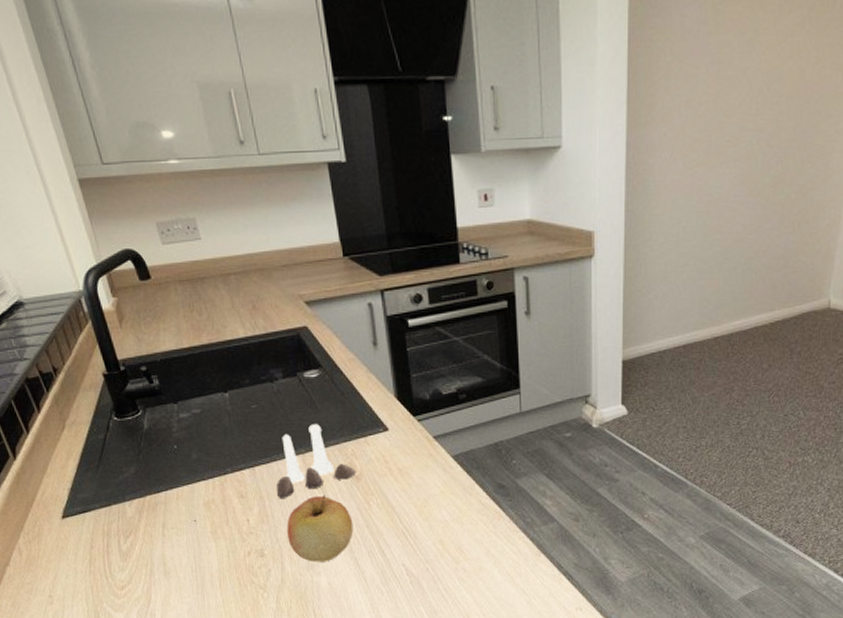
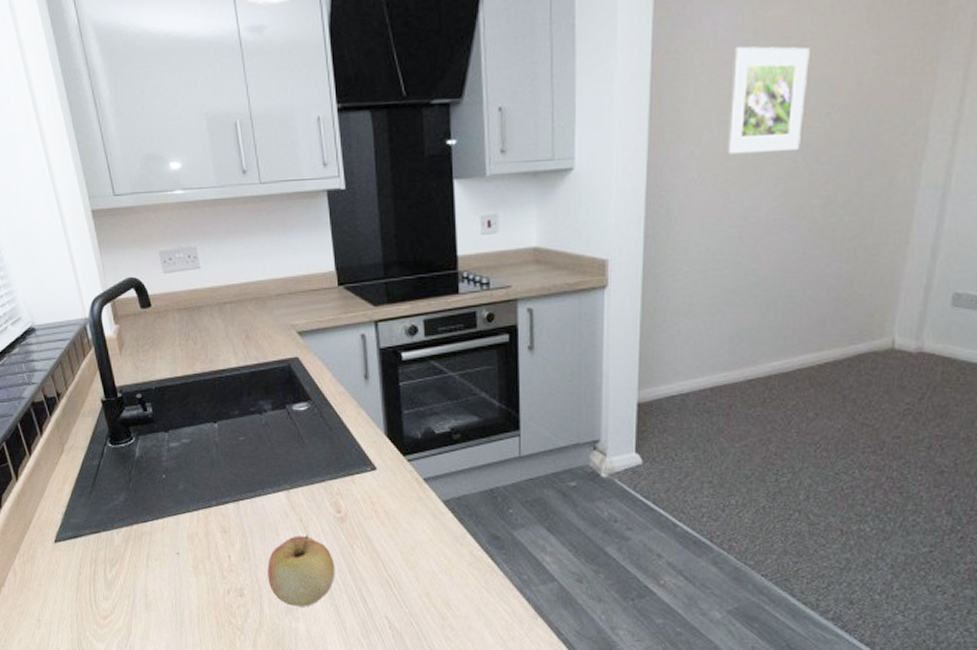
salt and pepper shaker set: present [276,424,356,499] -> none [259,459,340,537]
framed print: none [693,38,762,137] -> present [726,46,810,155]

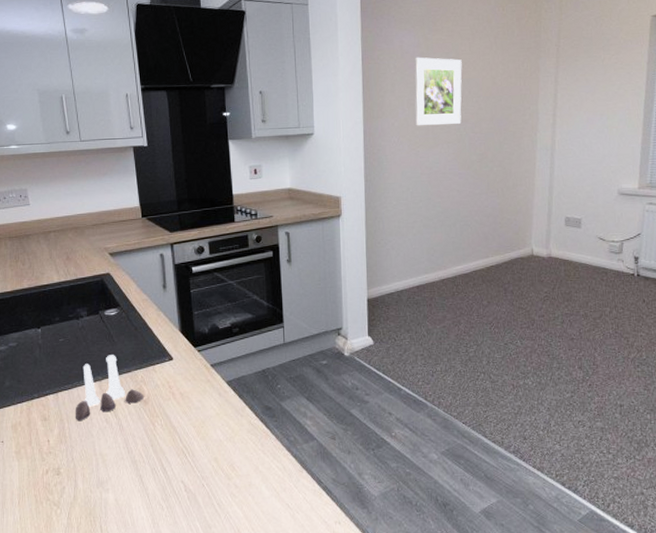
salt and pepper shaker set: none [259,459,340,537] -> present [75,355,144,422]
apple: present [267,535,335,607] -> none [82,417,140,480]

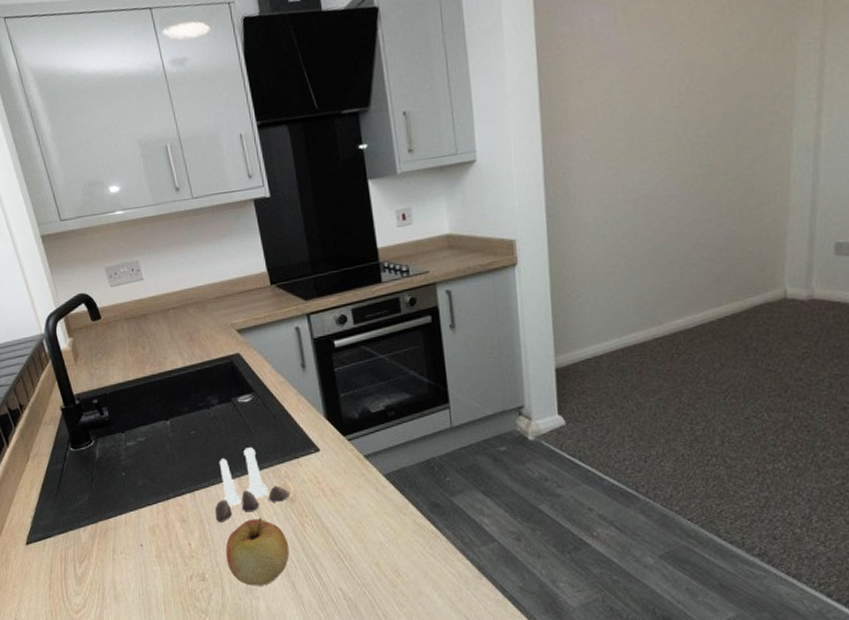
apple: none [82,417,140,480] -> present [225,517,290,586]
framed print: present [414,57,462,126] -> none [609,34,680,136]

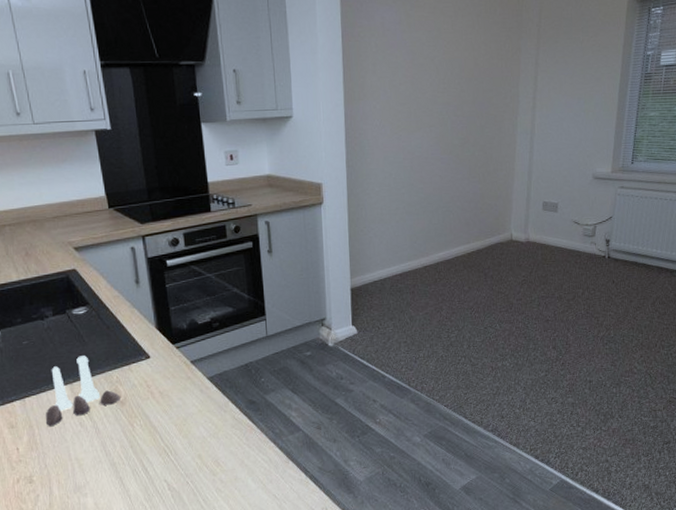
apple: present [225,517,290,586] -> none [55,420,119,485]

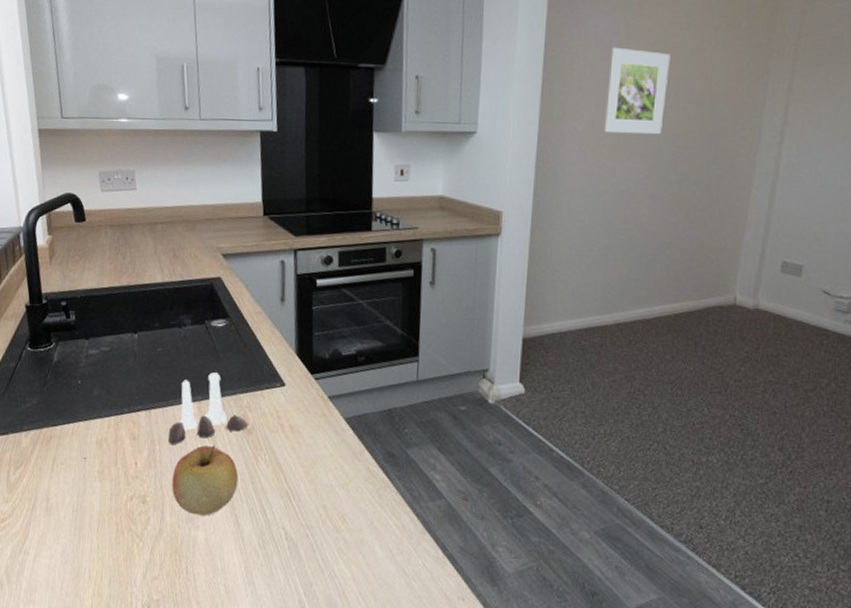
apple: none [55,420,119,485] -> present [172,445,239,516]
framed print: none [396,35,445,109] -> present [602,47,670,135]

